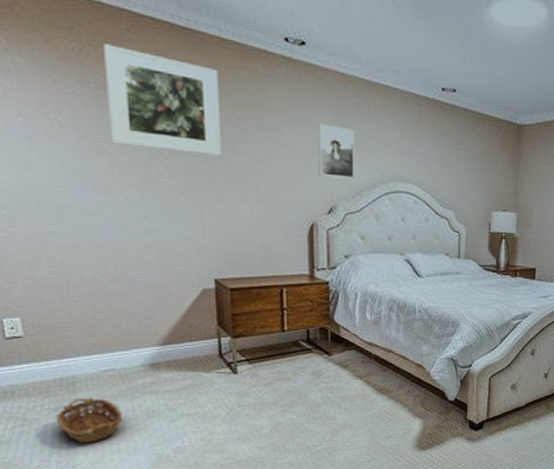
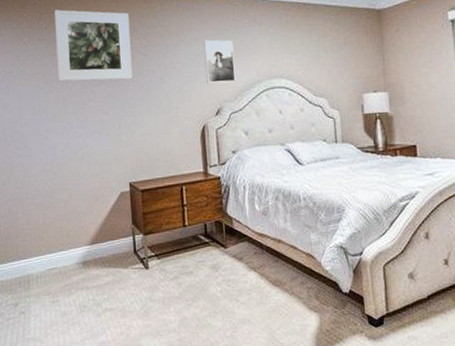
basket: present [56,397,123,444] -> none [15,293,62,337]

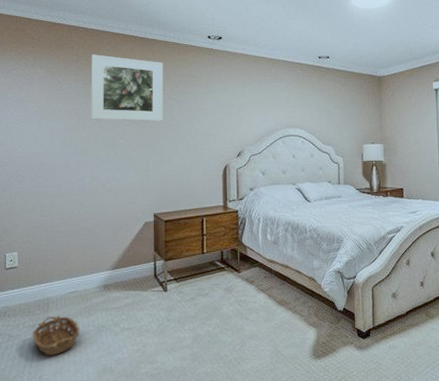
basket: none [15,293,62,337] -> present [32,315,80,356]
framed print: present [204,39,236,84] -> none [230,91,257,129]

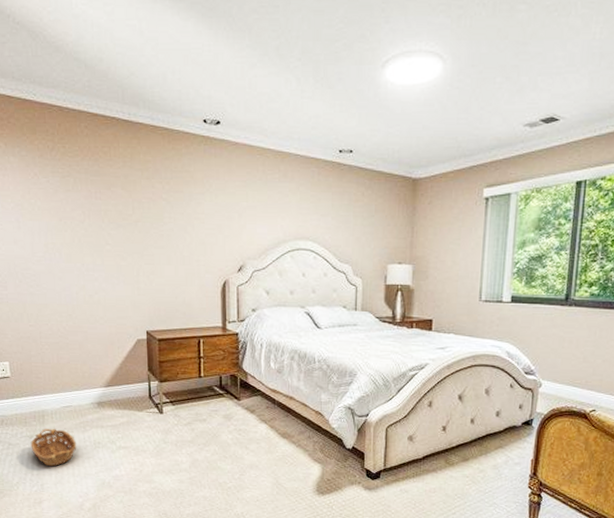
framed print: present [91,54,163,122] -> none [69,140,153,226]

